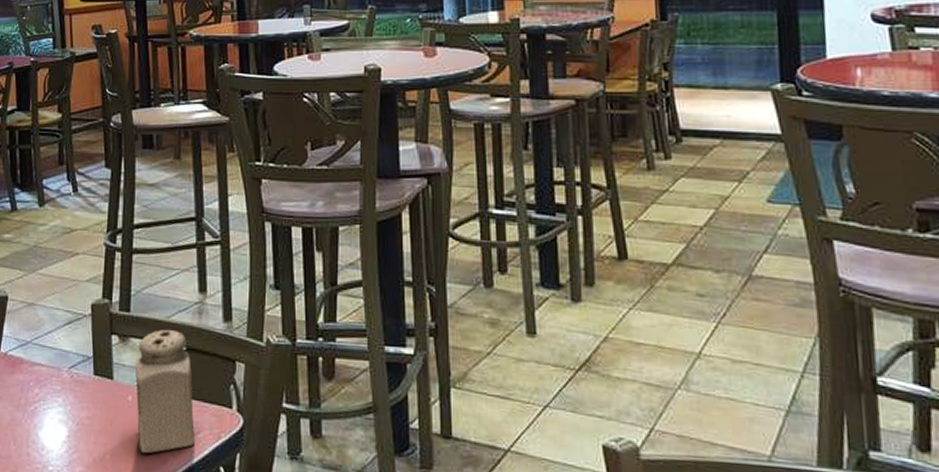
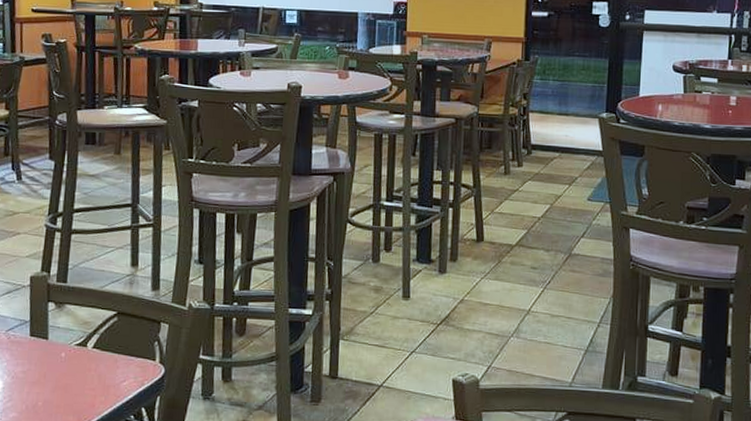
salt shaker: present [134,329,195,453] -> none [68,297,121,399]

